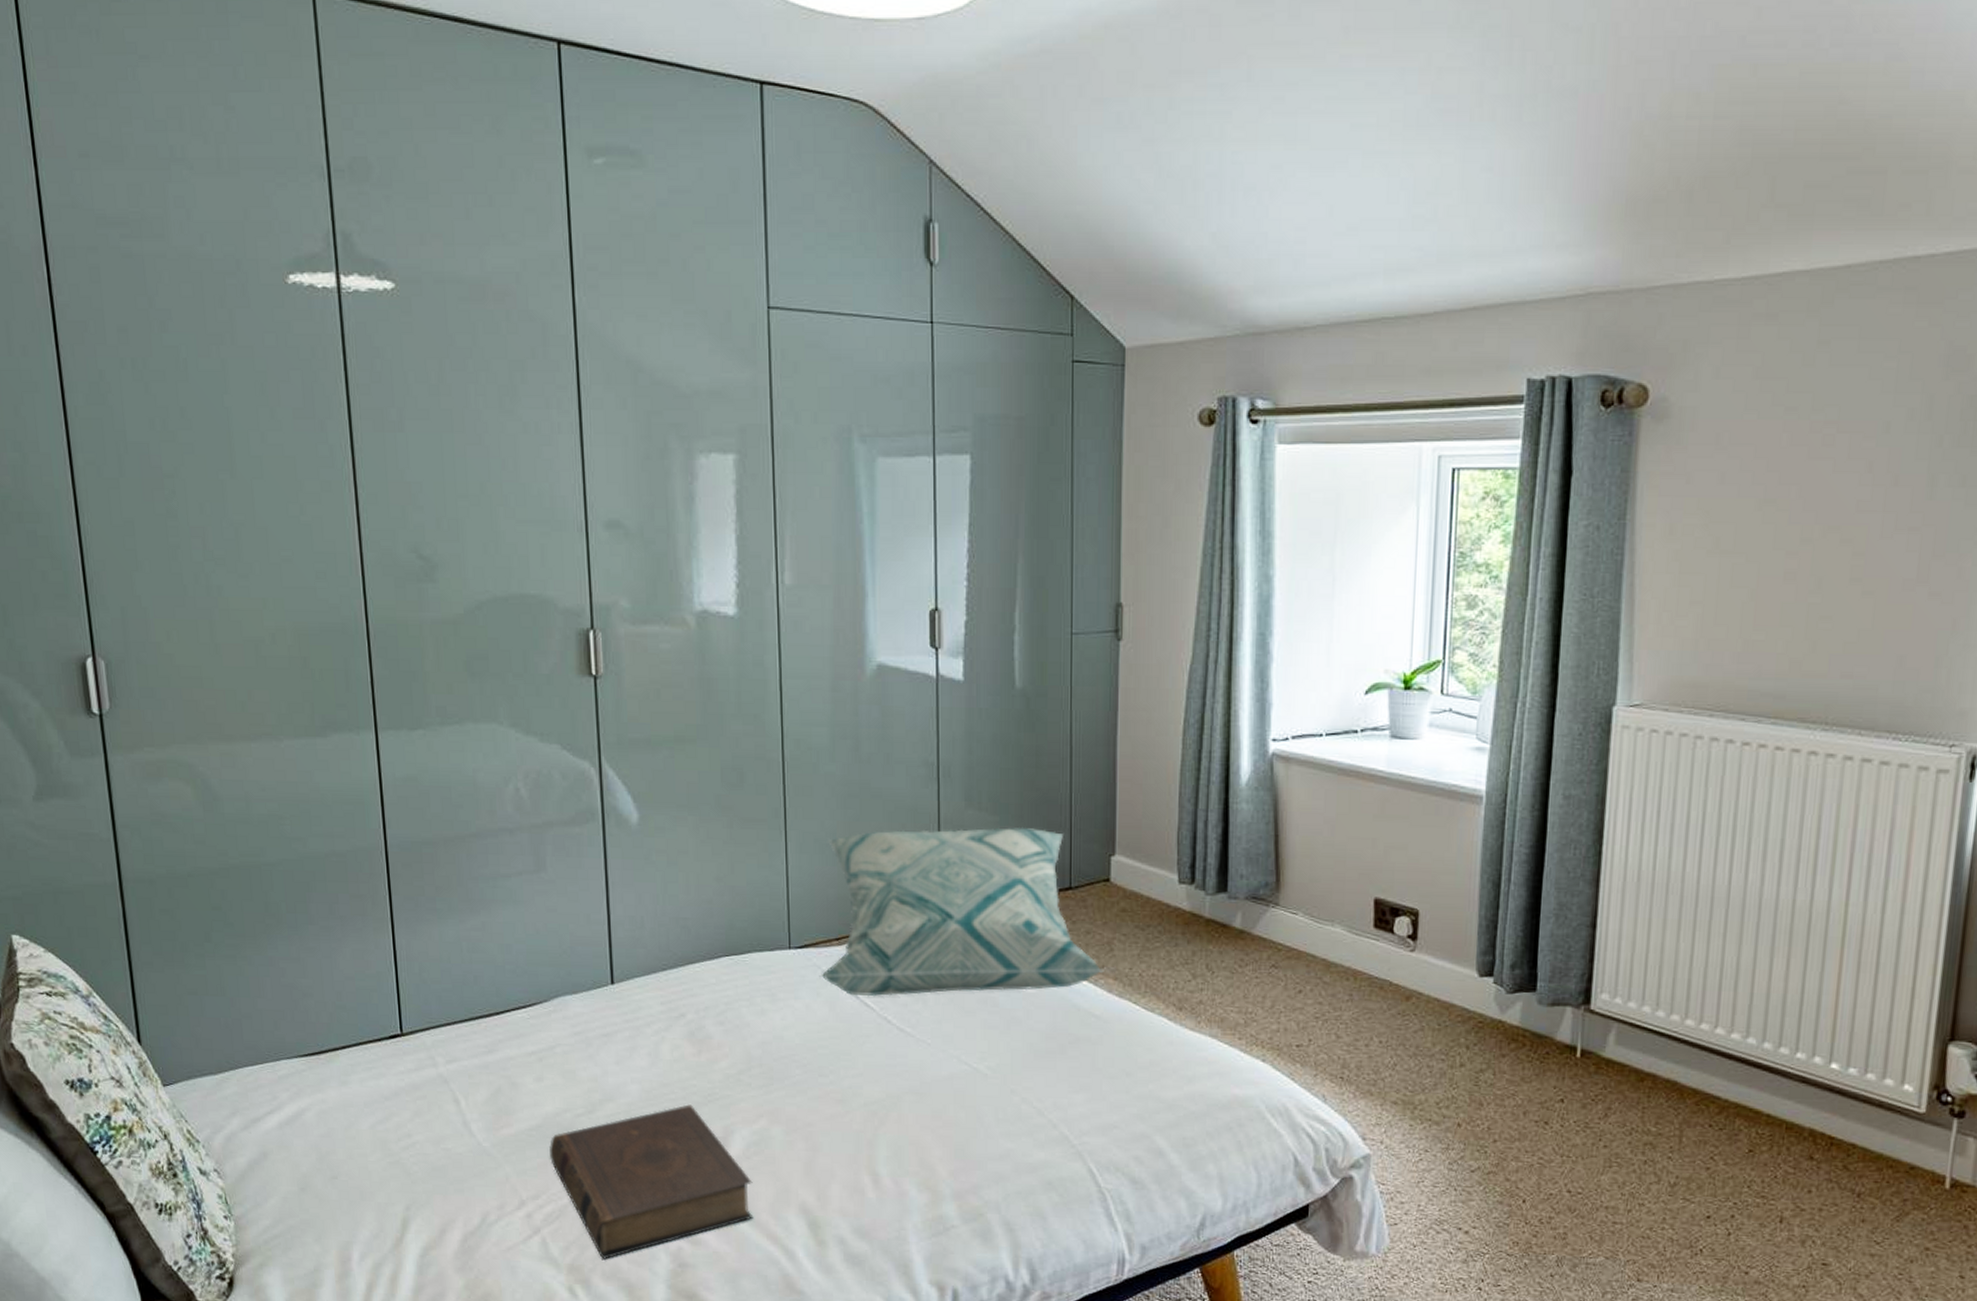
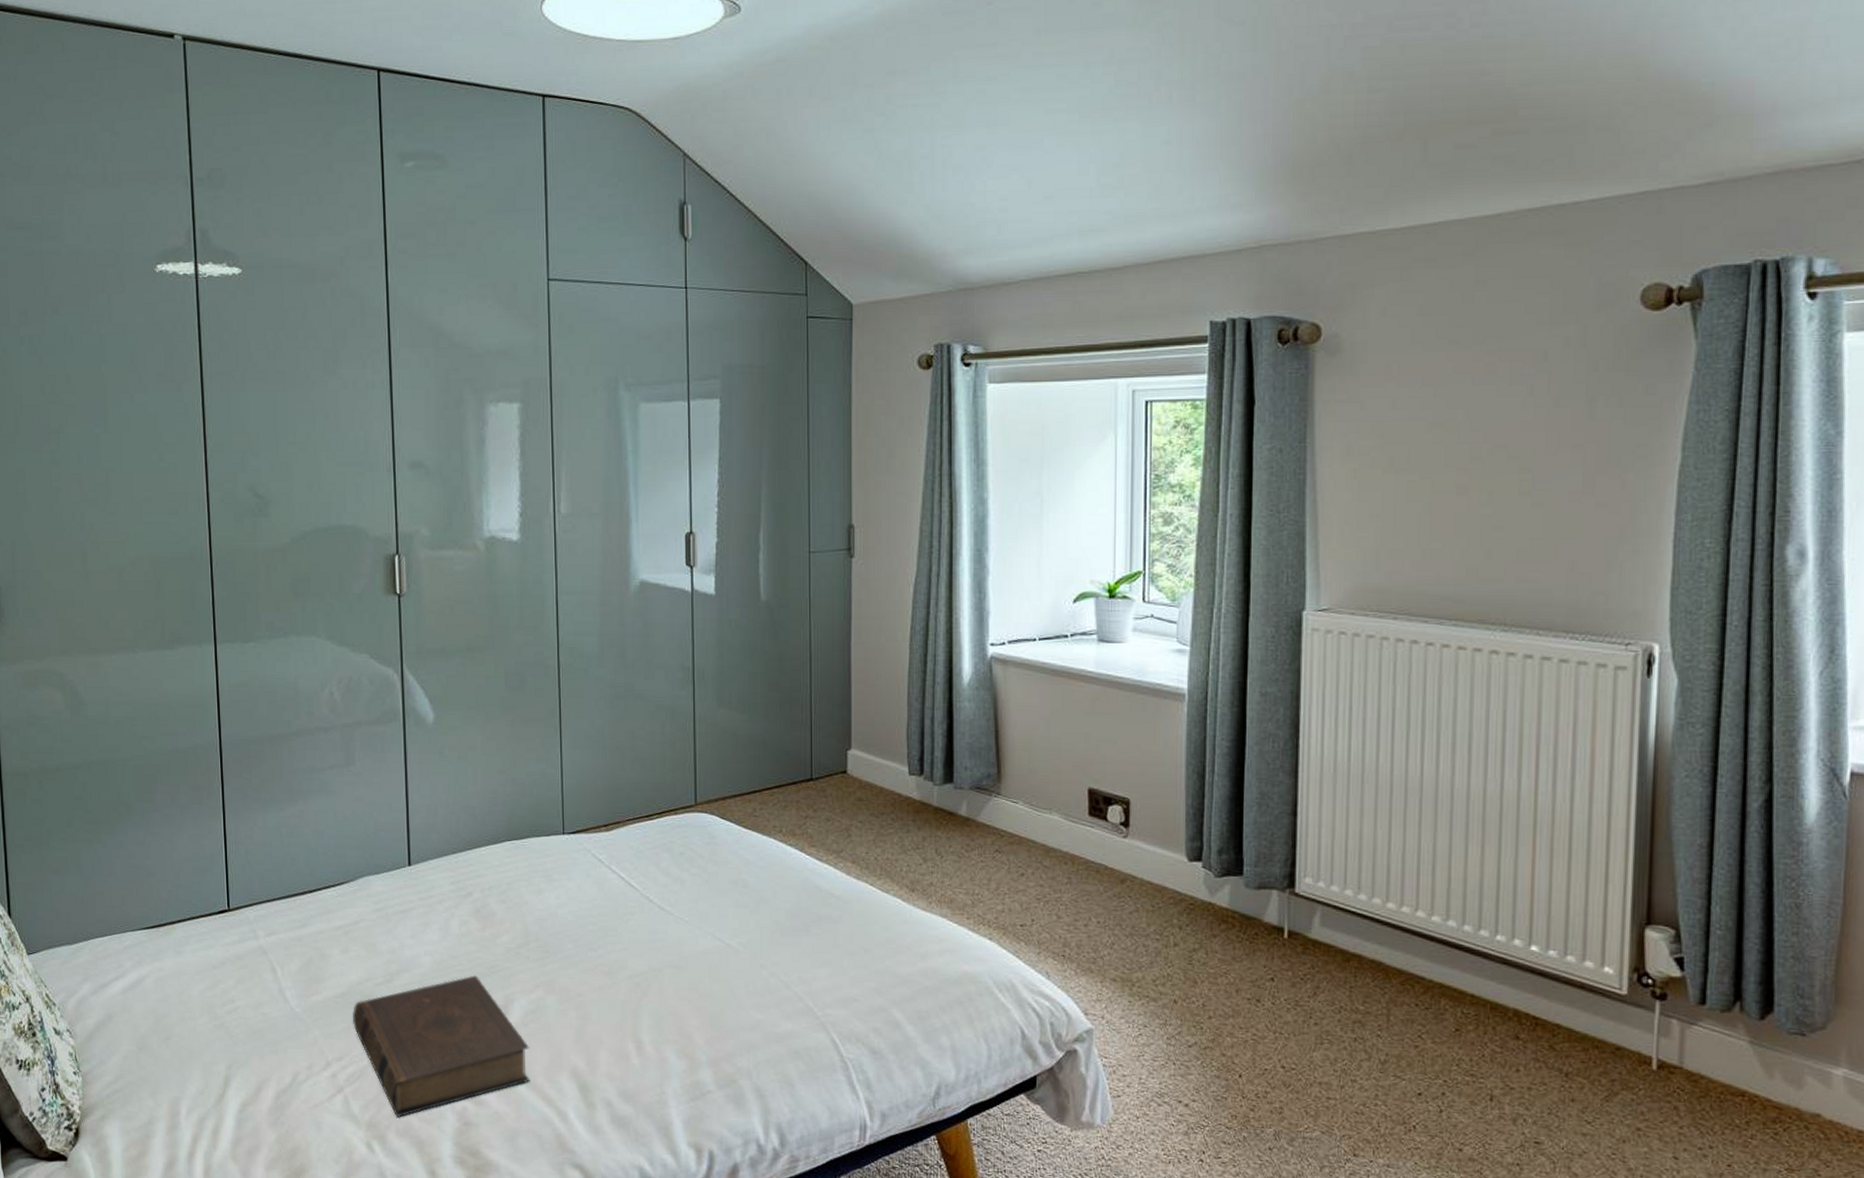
decorative pillow: present [819,827,1104,997] -> none [589,724,843,878]

